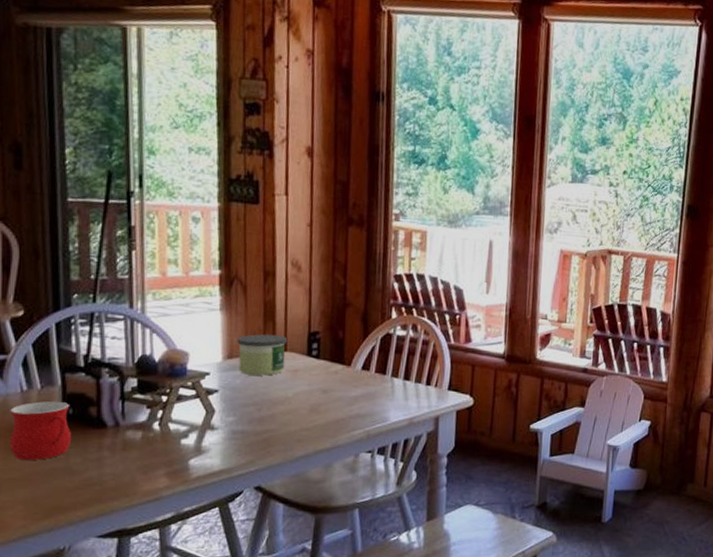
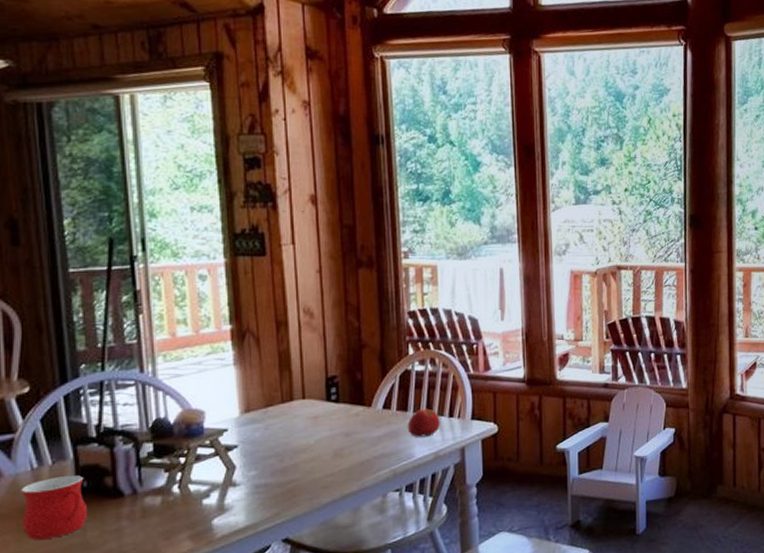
candle: present [237,334,288,376] -> none [253,383,305,427]
apple: none [384,374,417,402] -> present [407,408,440,437]

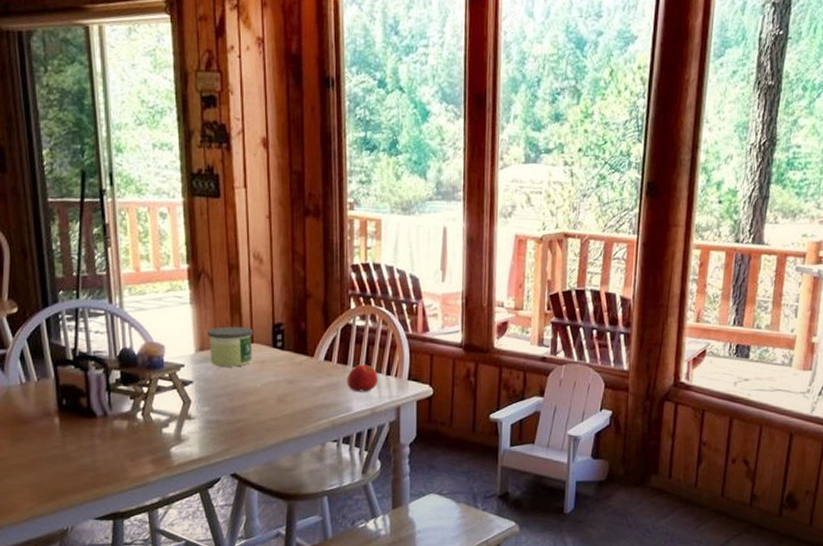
mug: present [21,475,88,540] -> none [13,392,67,448]
candle: none [253,383,305,427] -> present [207,326,254,367]

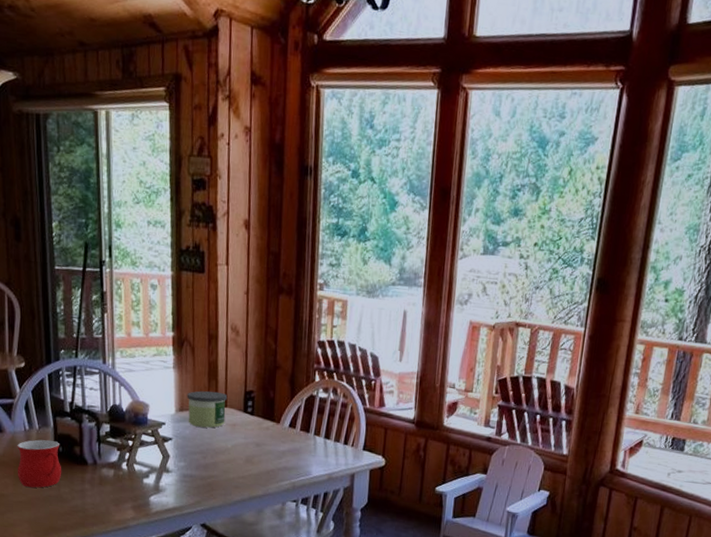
mug: none [13,392,67,448] -> present [17,439,62,488]
apple: present [346,364,378,392] -> none [307,432,336,459]

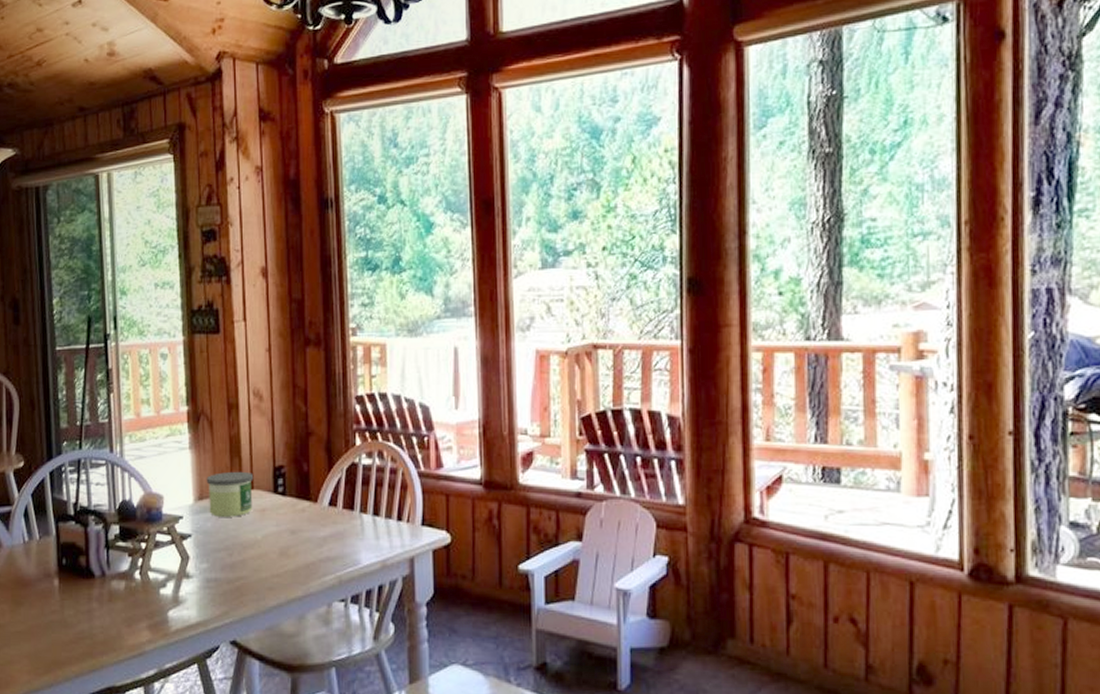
mug: present [17,439,62,488] -> none [15,551,66,614]

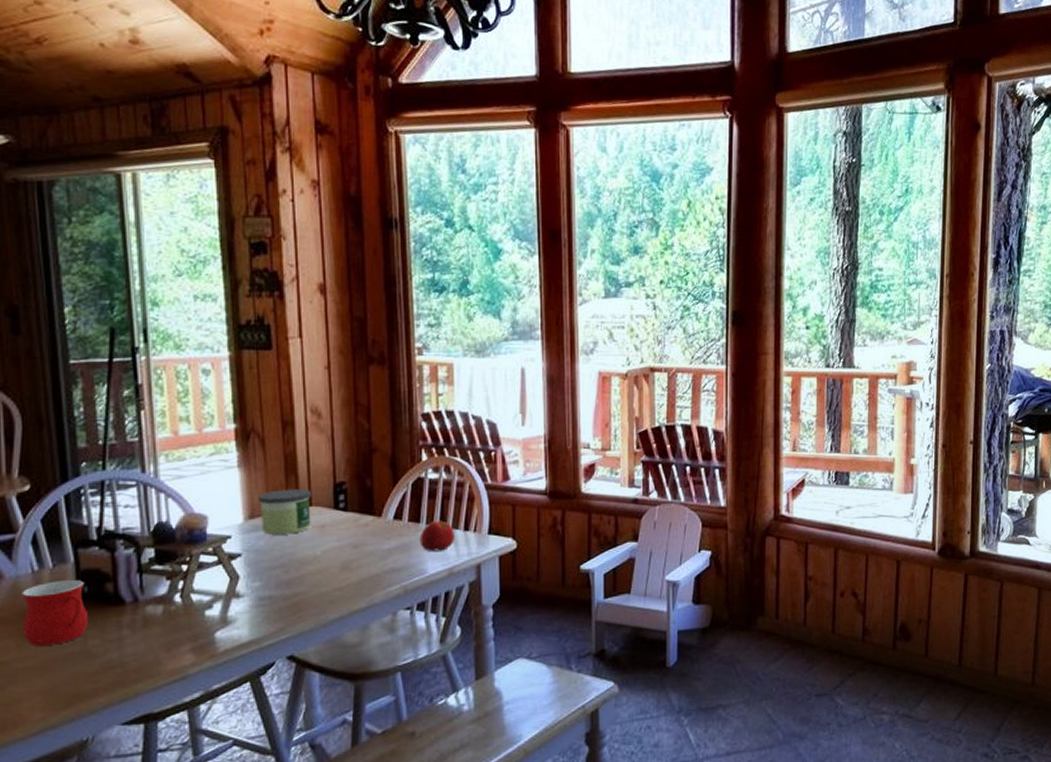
mug: none [15,551,66,614] -> present [22,579,89,647]
apple: none [353,509,388,541] -> present [419,520,454,551]

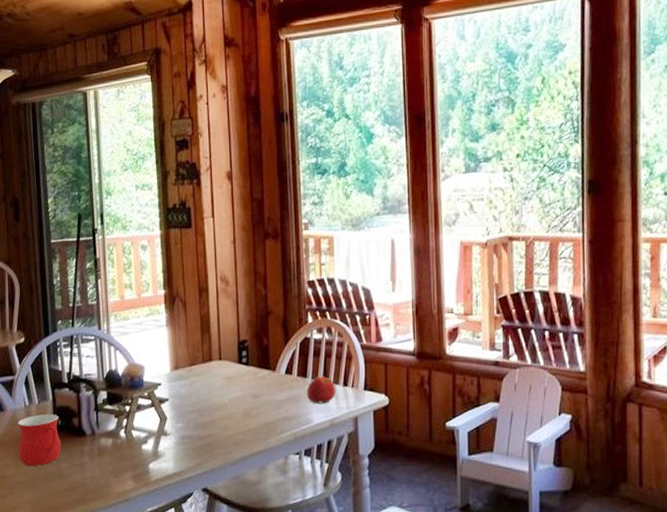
candle: present [258,488,312,535] -> none [181,345,222,384]

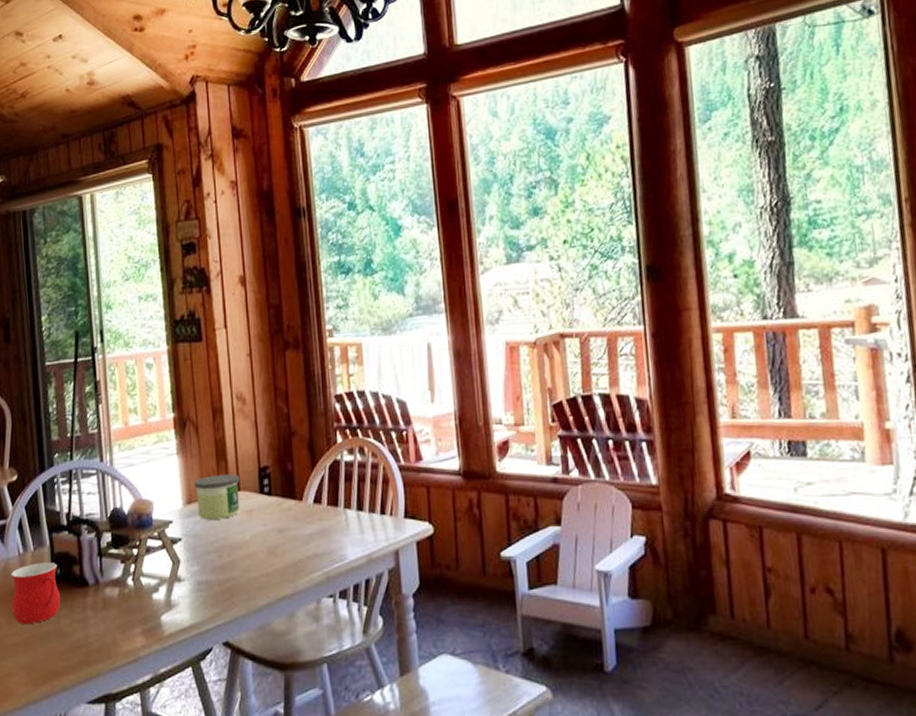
candle: none [181,345,222,384] -> present [194,473,240,520]
apple: present [306,376,335,404] -> none [338,504,372,536]

